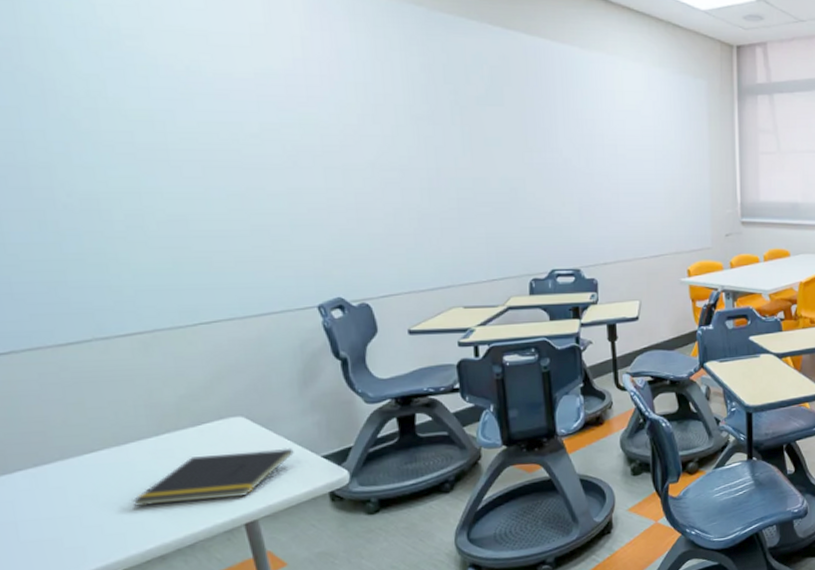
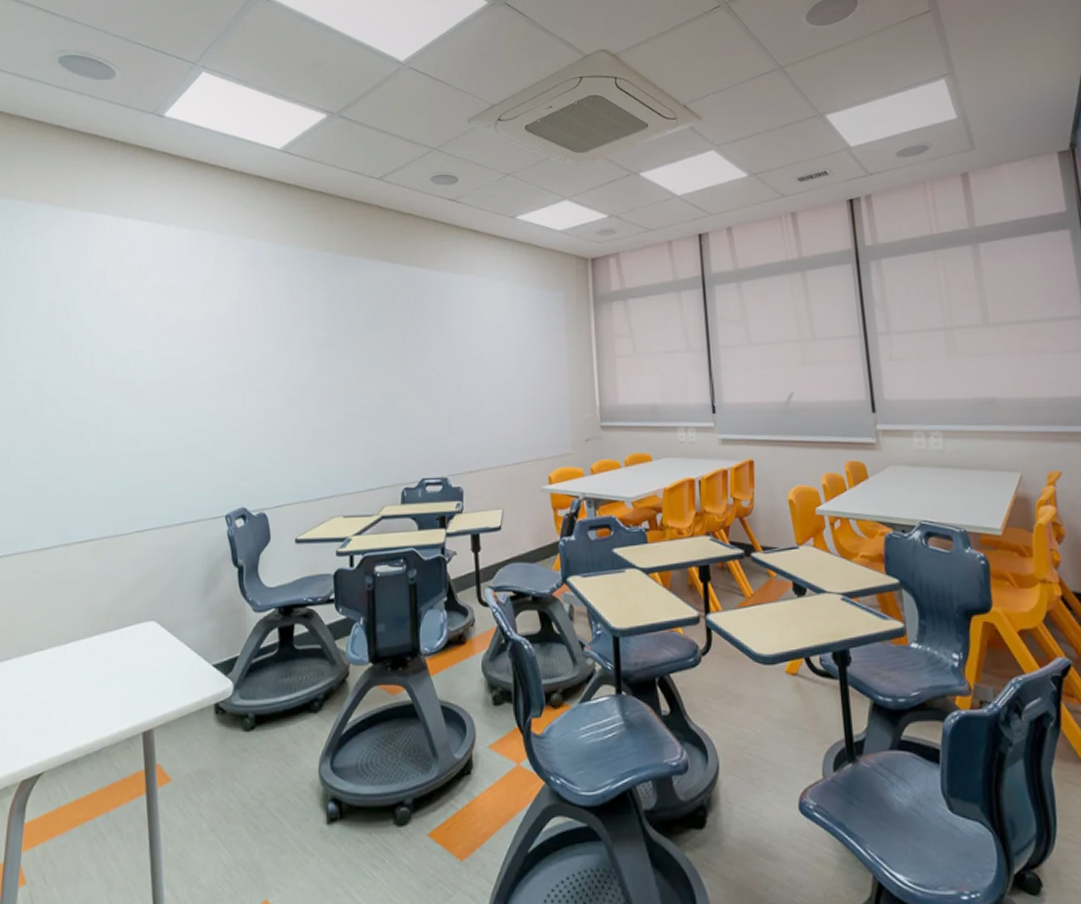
notepad: present [132,447,294,507] -> none [61,654,191,708]

